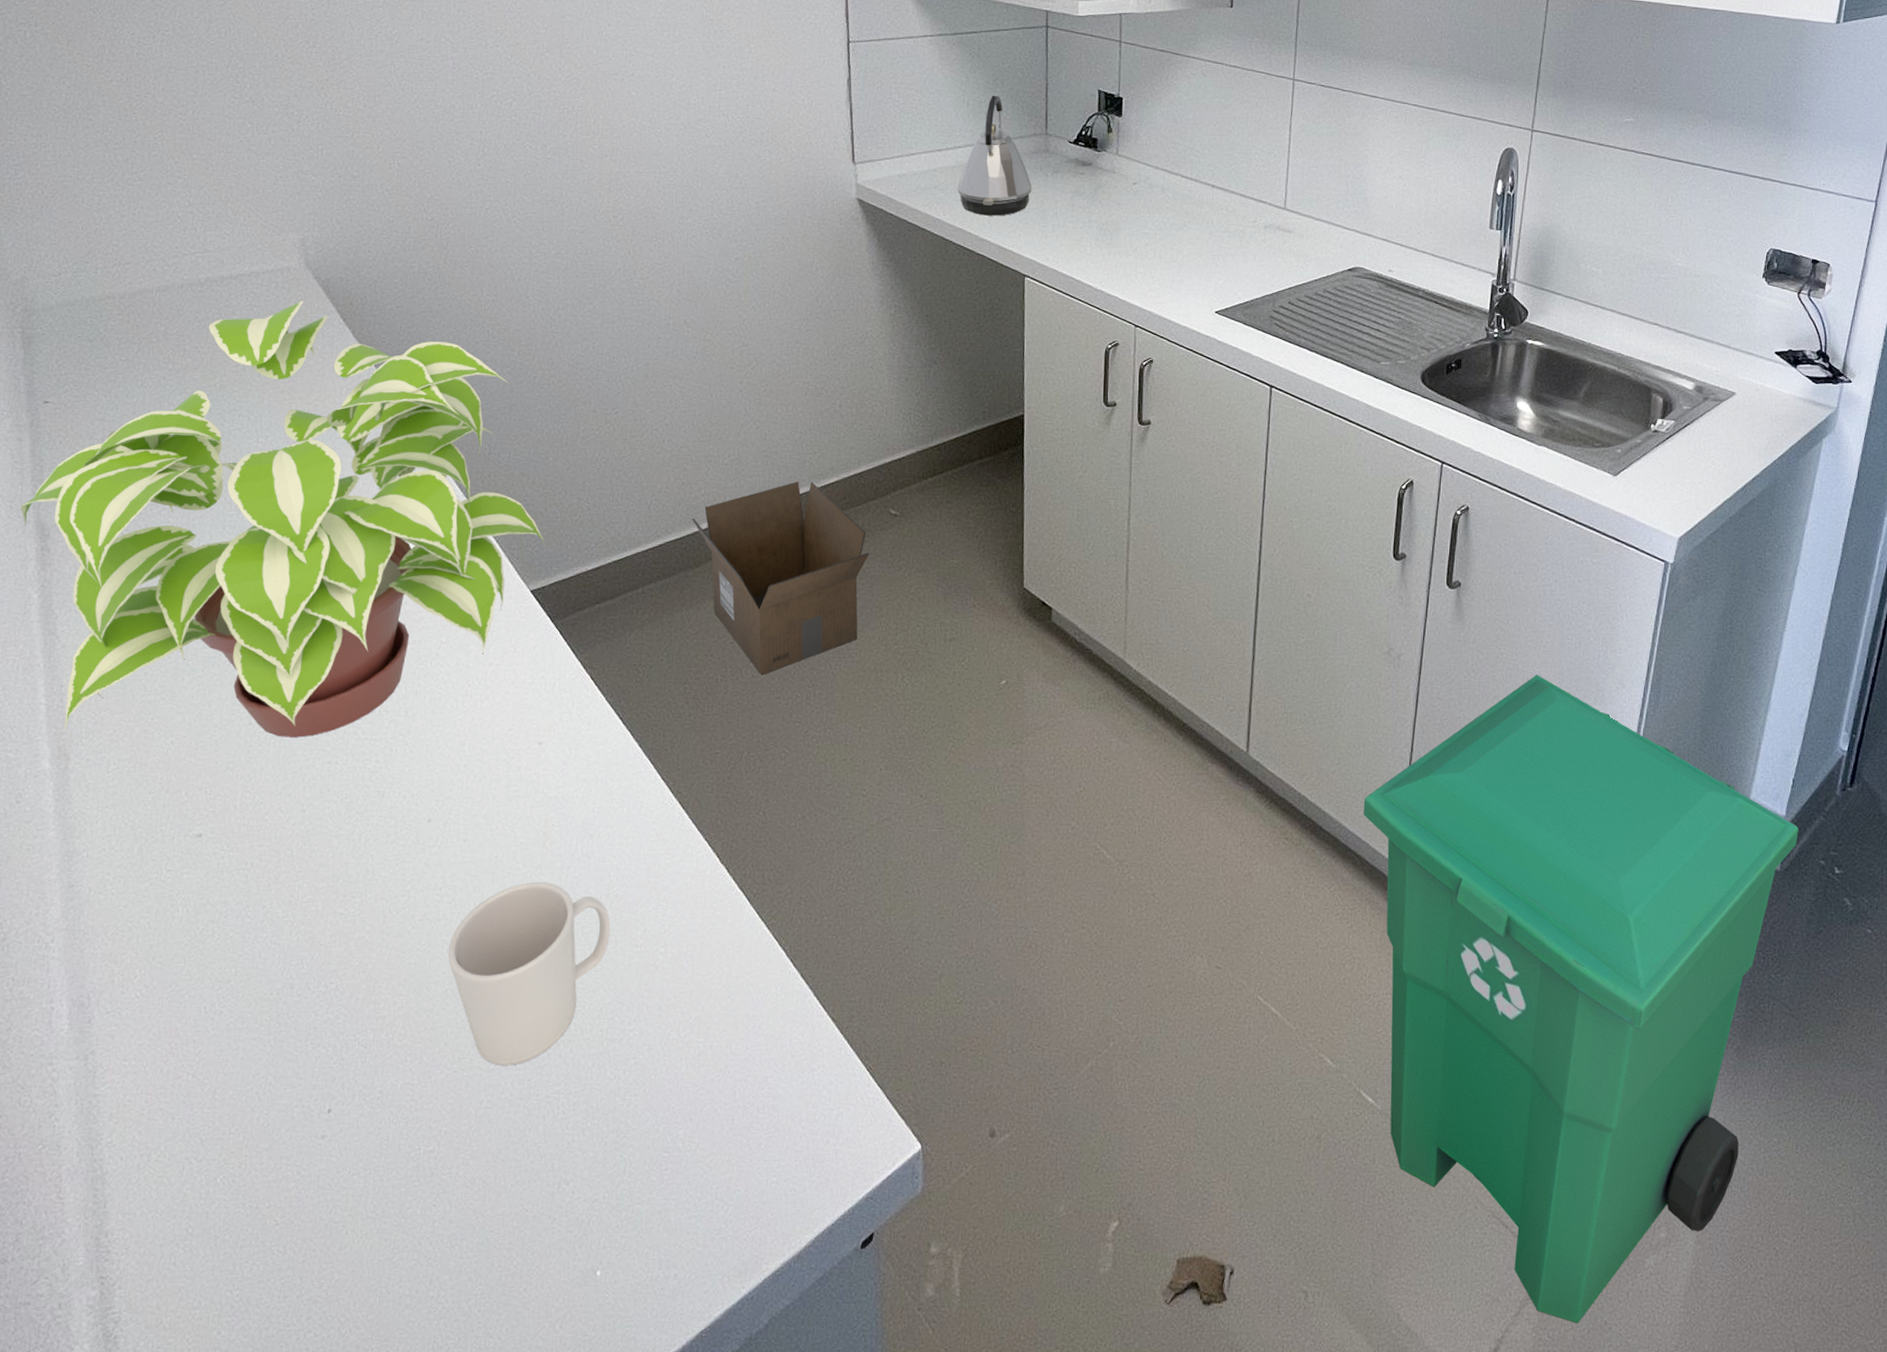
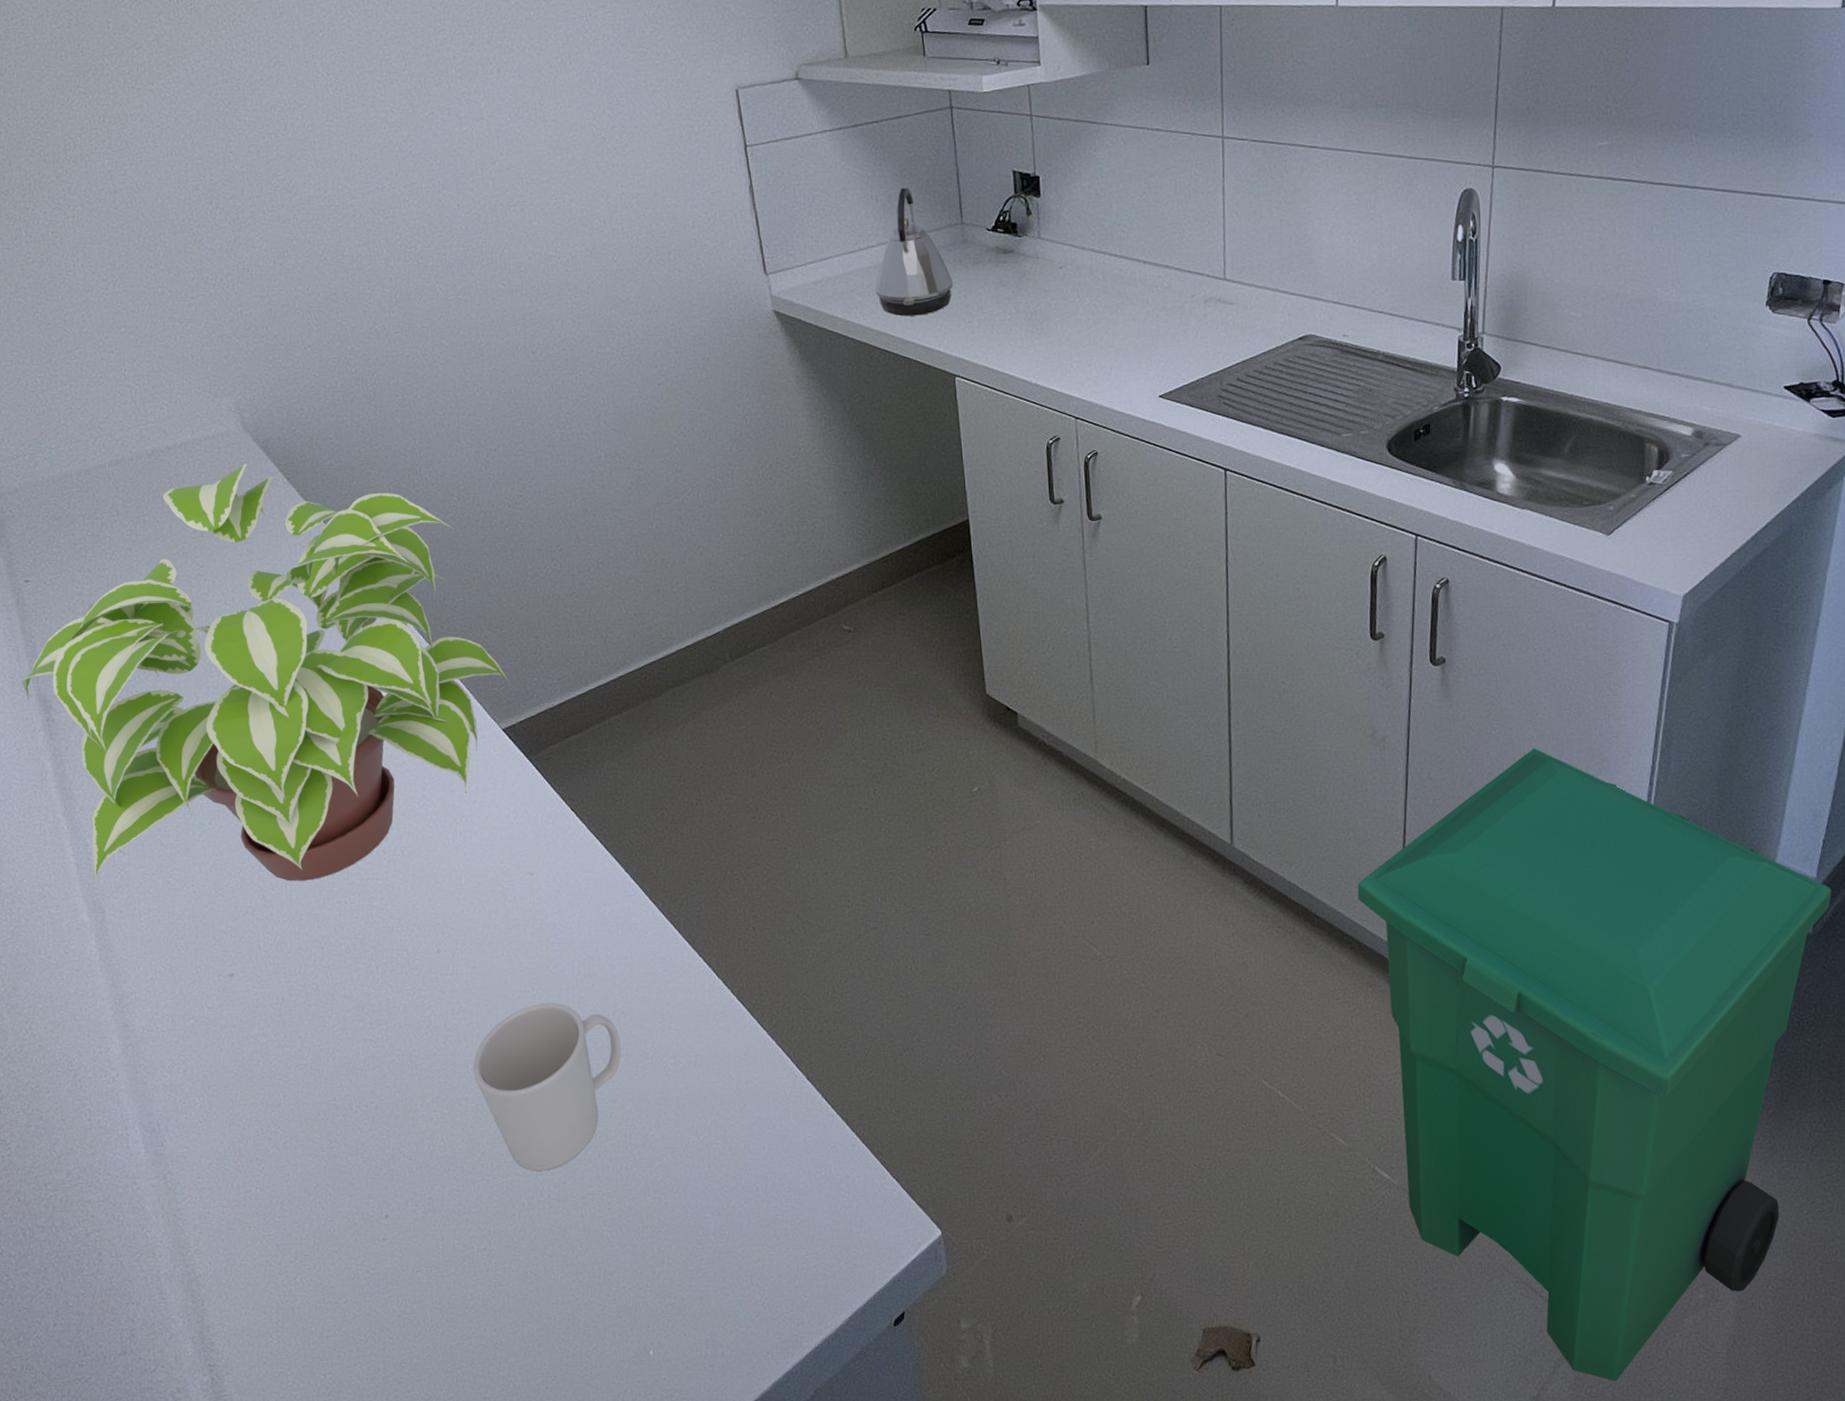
cardboard box: present [692,481,870,676] -> none [648,604,828,797]

